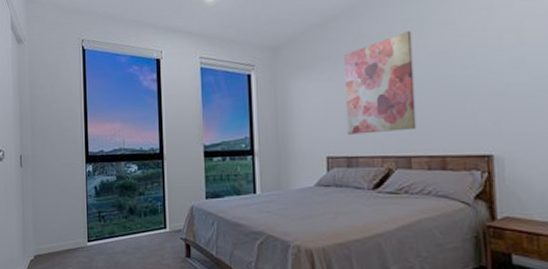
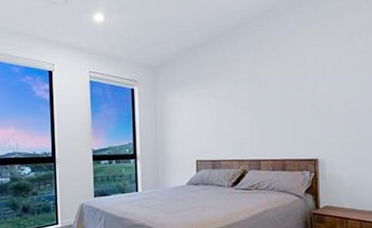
wall art: present [344,31,417,135] -> none [211,59,265,142]

